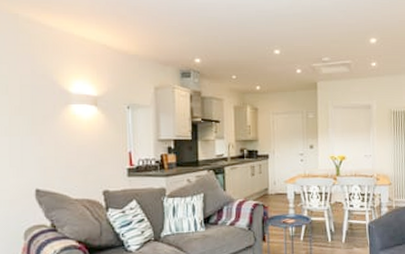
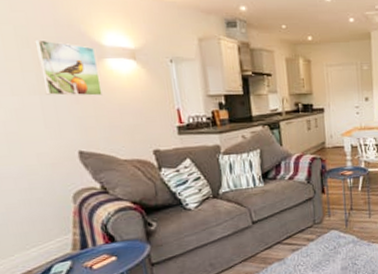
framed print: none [13,87,64,138] -> present [34,39,103,96]

